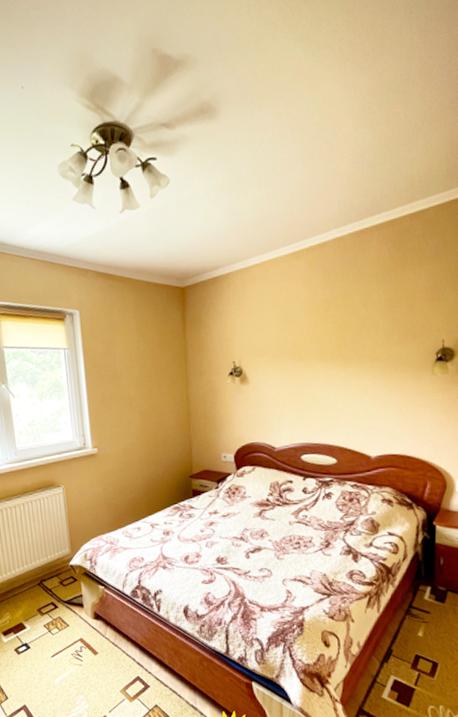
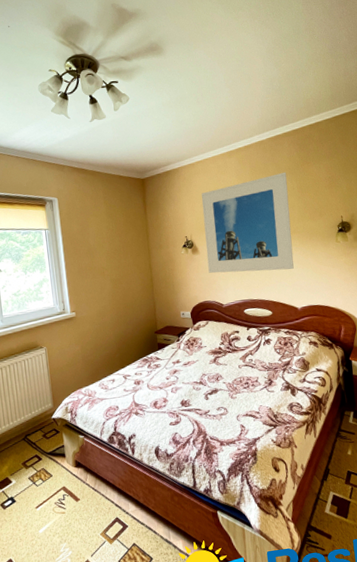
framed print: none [256,279,373,409] -> present [201,172,294,274]

